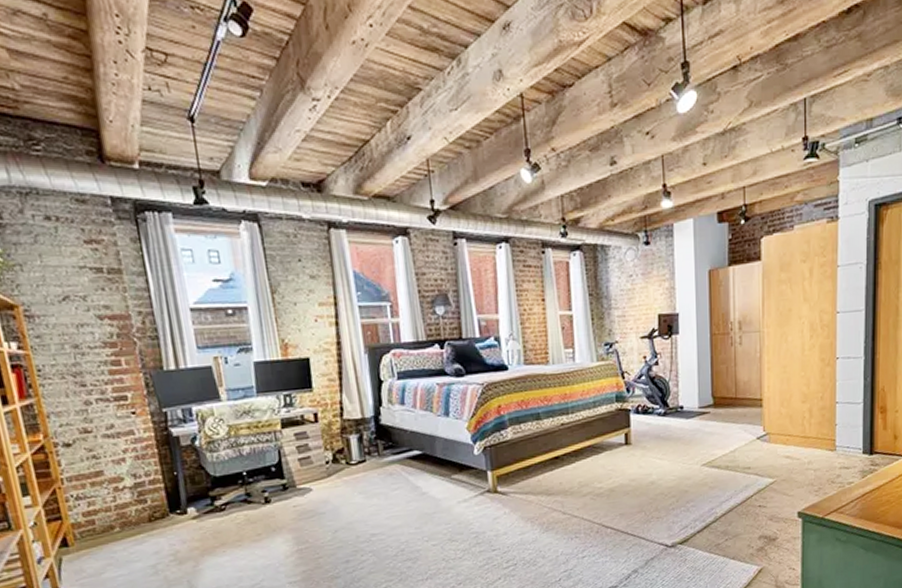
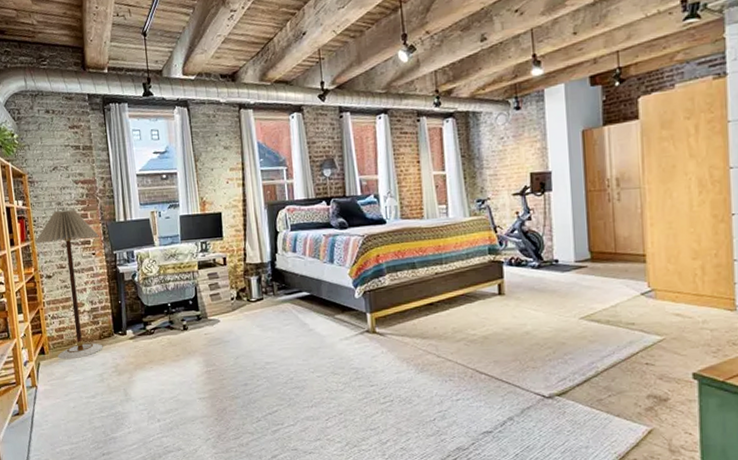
floor lamp: none [40,355,155,552] -> present [34,210,103,360]

